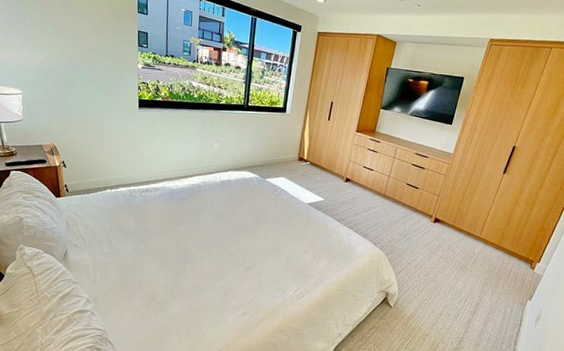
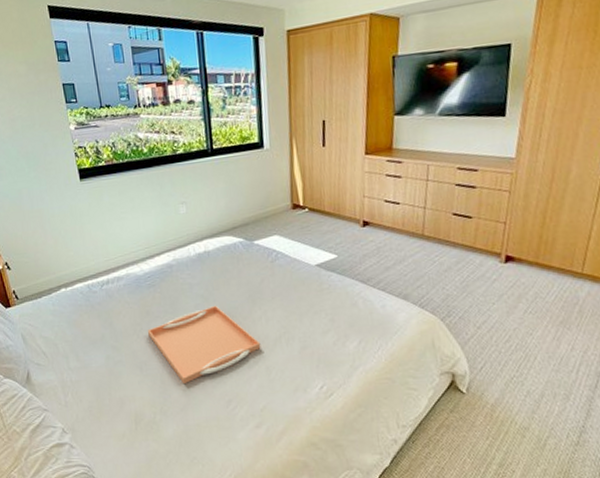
serving tray: none [171,221,257,277] -> present [147,305,261,385]

